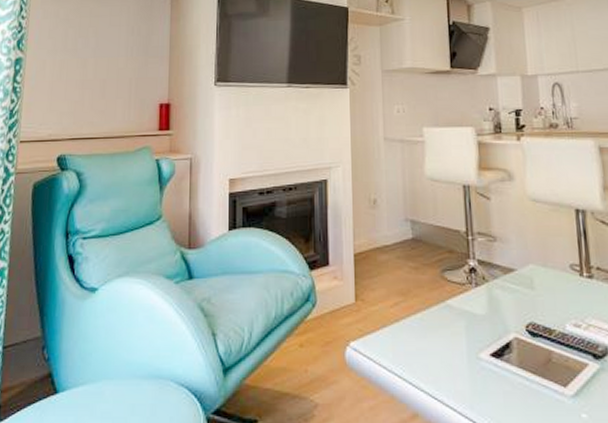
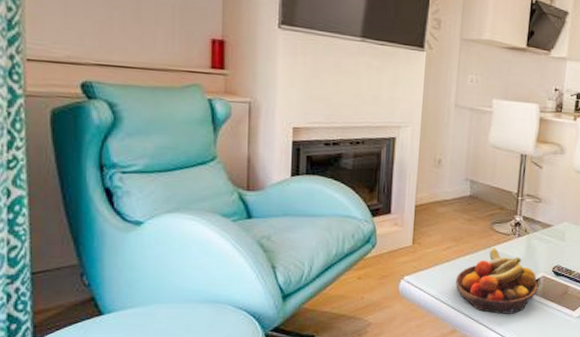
fruit bowl: none [409,300,512,392] -> present [456,247,539,314]

